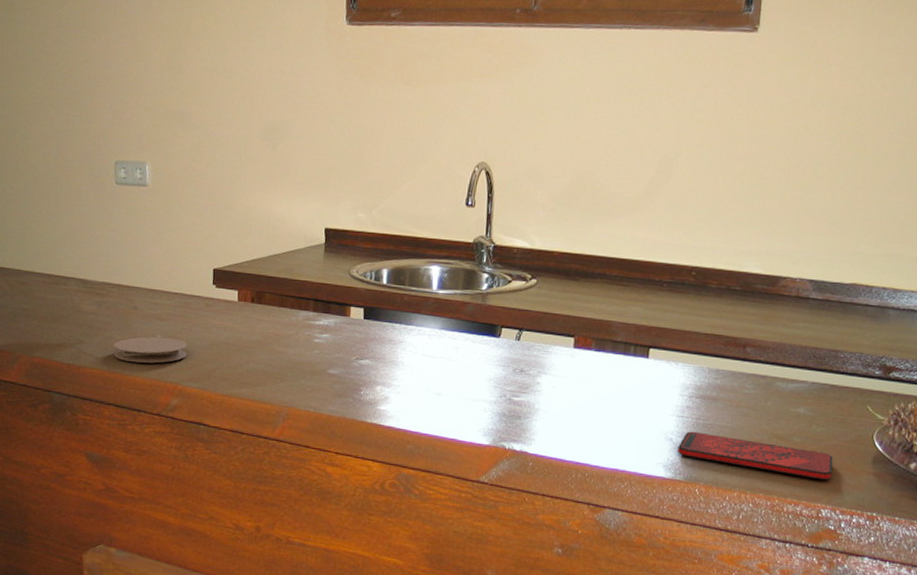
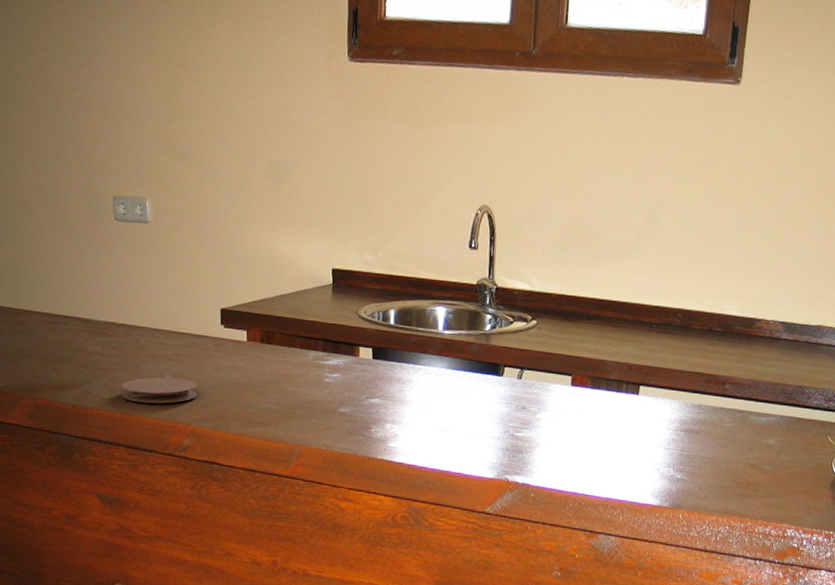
smartphone: present [678,431,834,481] -> none [664,462,798,504]

